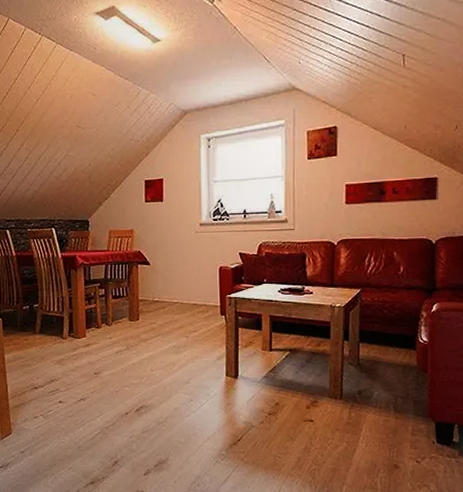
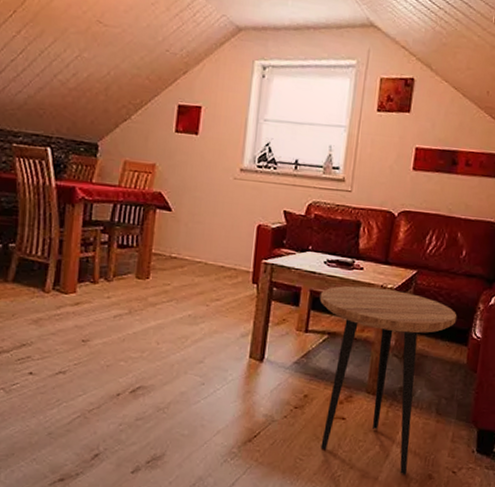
side table: none [278,307,403,467] -> present [319,285,457,475]

